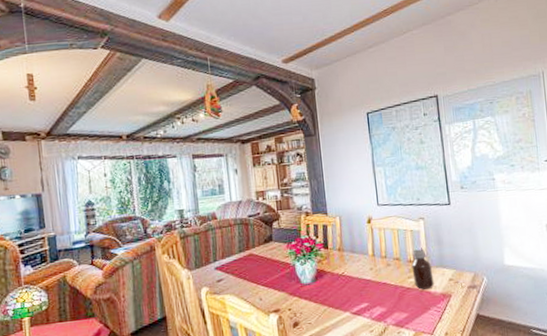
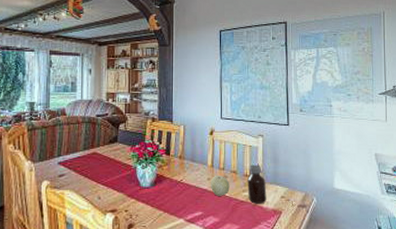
fruit: none [373,264,394,286] -> present [210,176,230,196]

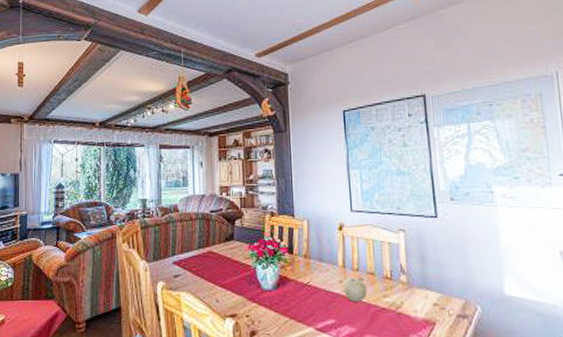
bottle: present [247,165,267,204] -> none [388,265,415,312]

